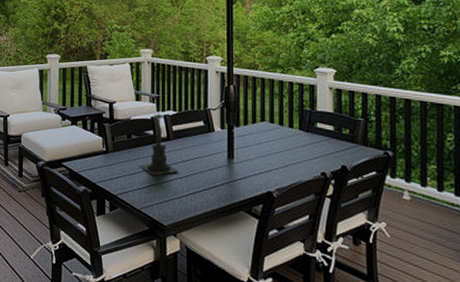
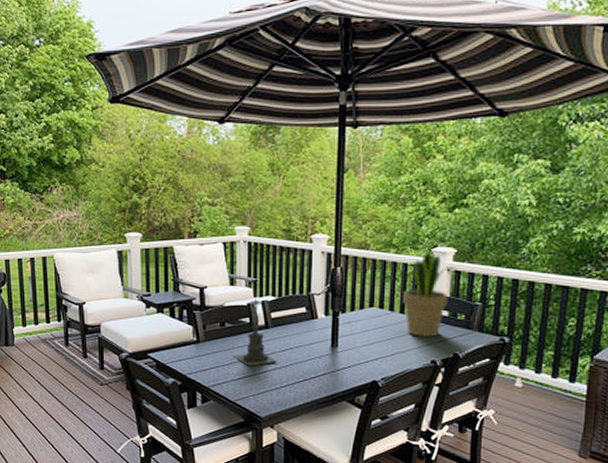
potted plant: none [291,72,338,150] -> present [403,251,457,337]

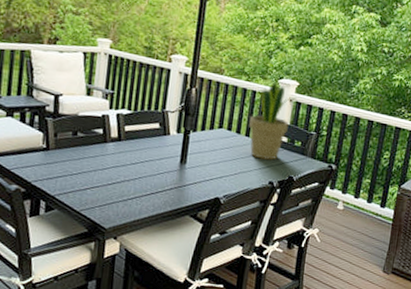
candle holder: present [233,292,277,366] -> none [82,104,127,178]

